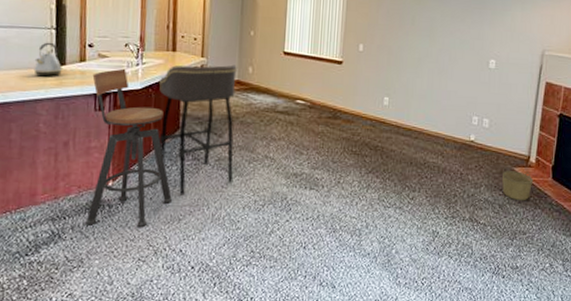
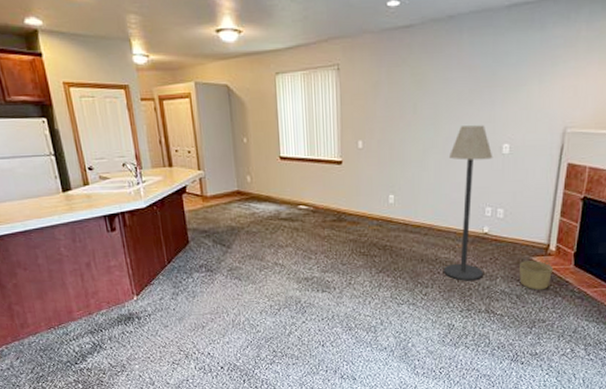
kettle: present [33,42,62,77] -> none [42,169,70,204]
bar stool: present [85,68,172,228] -> none [98,188,193,336]
bar stool: present [158,64,237,196] -> none [161,175,246,305]
floor lamp: none [431,40,481,188] -> present [444,125,493,281]

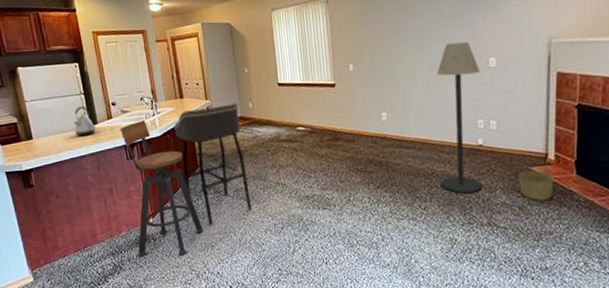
kettle: none [42,169,70,204] -> present [73,106,96,137]
bar stool: none [98,188,193,336] -> present [120,120,203,257]
bar stool: none [161,175,246,305] -> present [174,102,252,225]

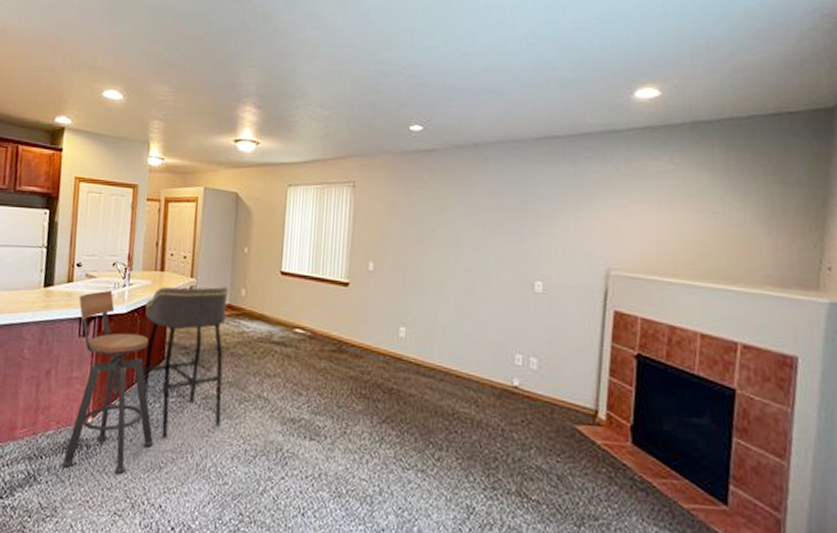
kettle: present [73,106,96,137] -> none [22,261,50,299]
floor lamp: present [437,42,482,194] -> none [463,257,524,449]
basket: present [519,170,555,201] -> none [560,429,605,473]

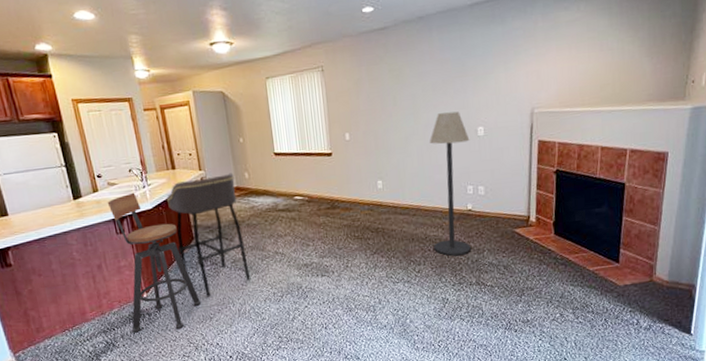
floor lamp: none [463,257,524,449] -> present [430,111,471,256]

